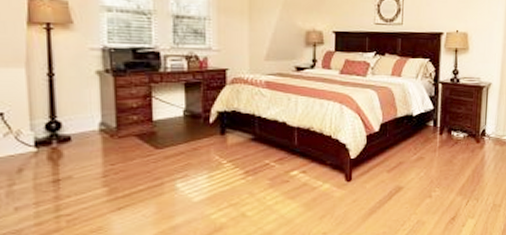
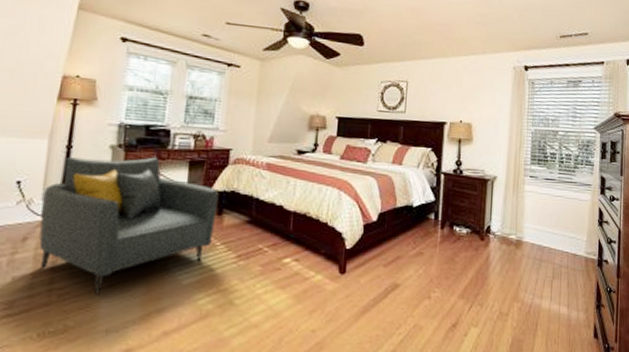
armchair: none [32,81,220,219] -> present [39,157,219,296]

